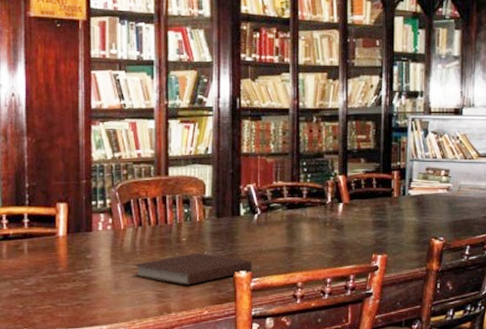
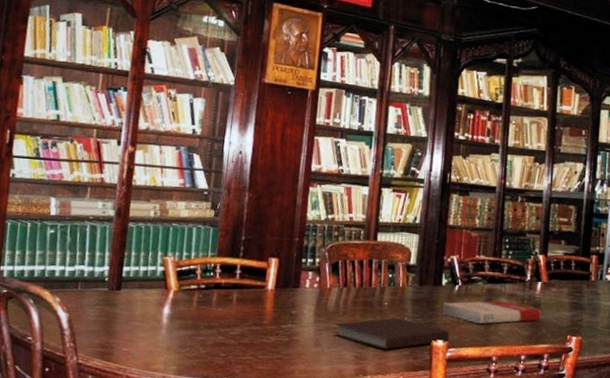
book: none [243,225,345,252] -> present [442,300,542,325]

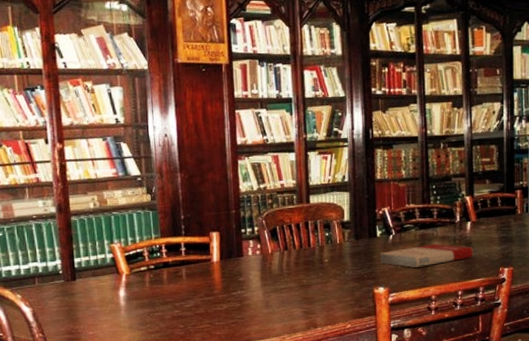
notebook: present [334,318,450,350] -> none [280,272,390,303]

